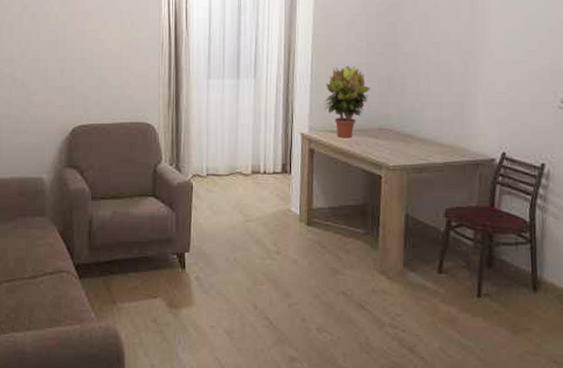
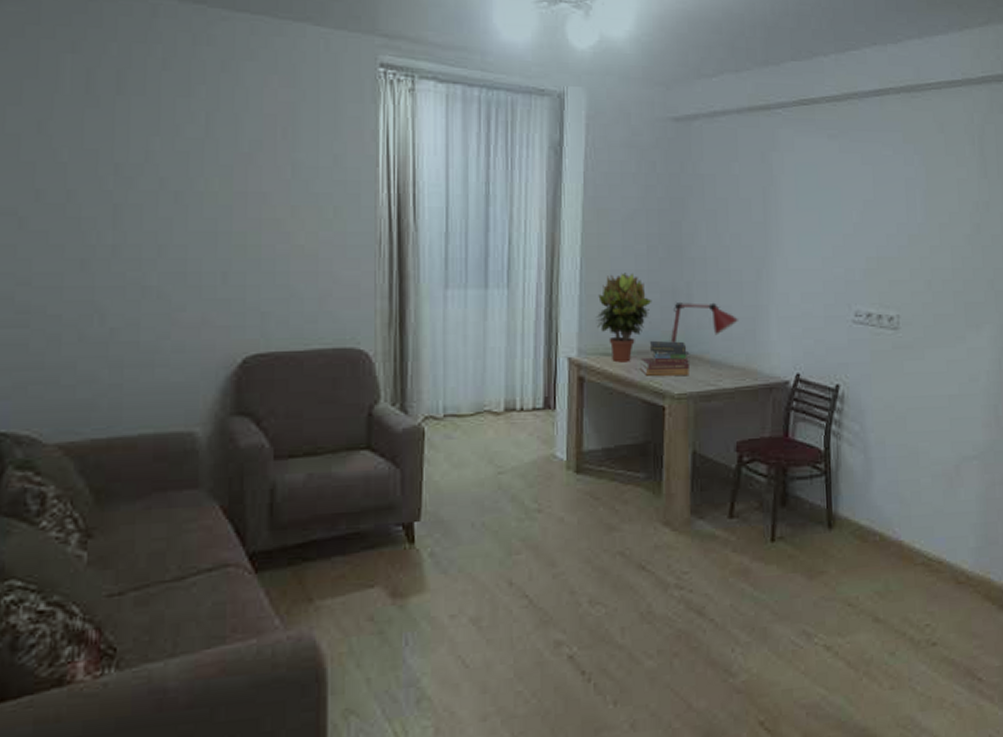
books: none [360,121,403,151] -> present [640,340,689,377]
desk lamp: none [386,89,447,140] -> present [670,301,738,362]

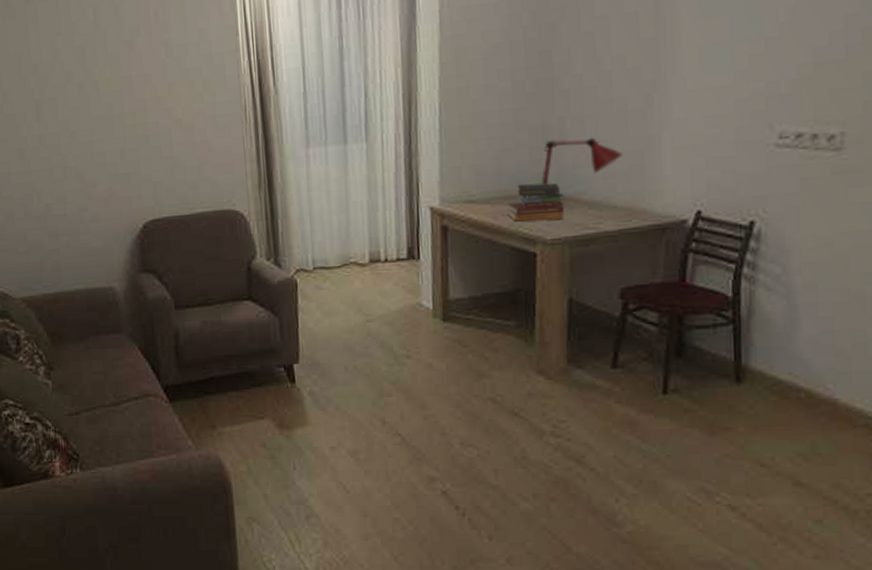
potted plant: present [596,272,652,363] -> none [457,113,520,210]

